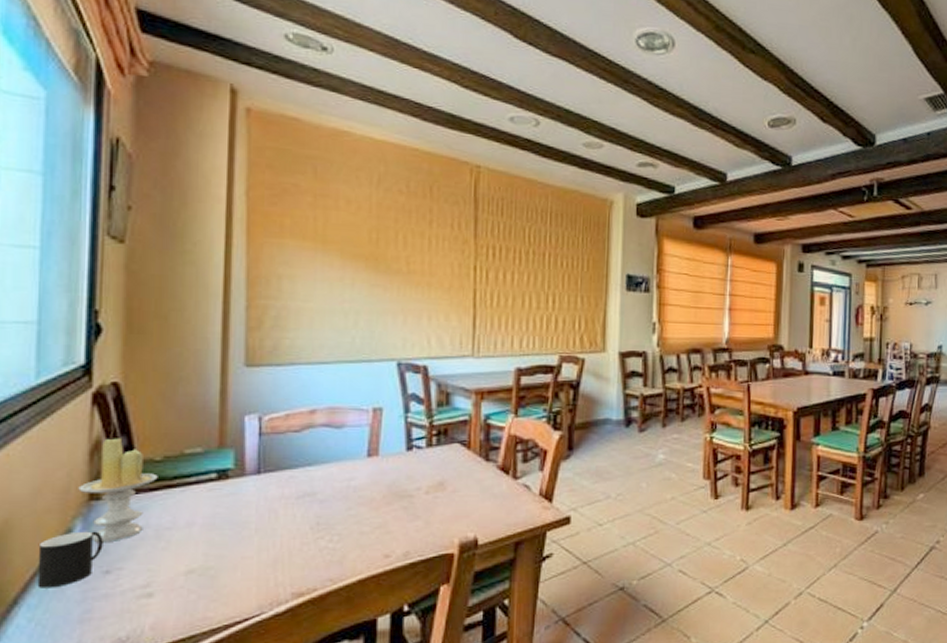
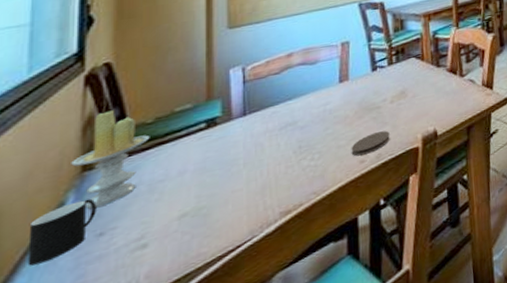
coaster: none [375,526,421,549] -> present [351,130,390,156]

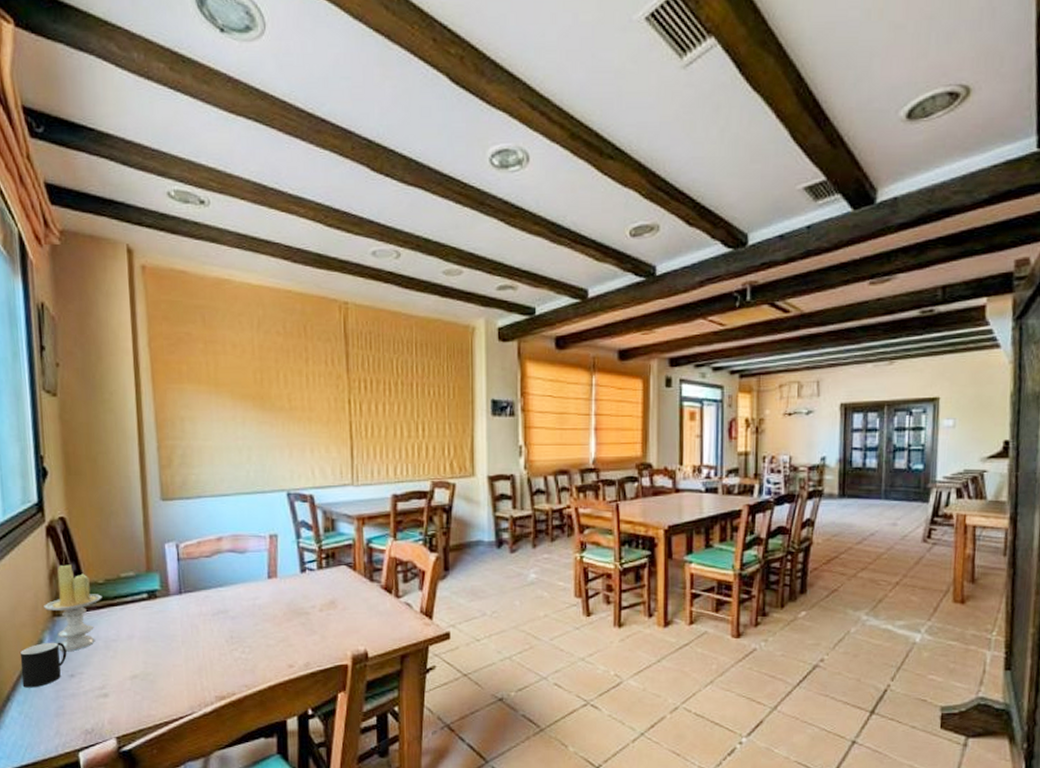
coaster: present [351,130,390,156] -> none [280,640,319,660]

